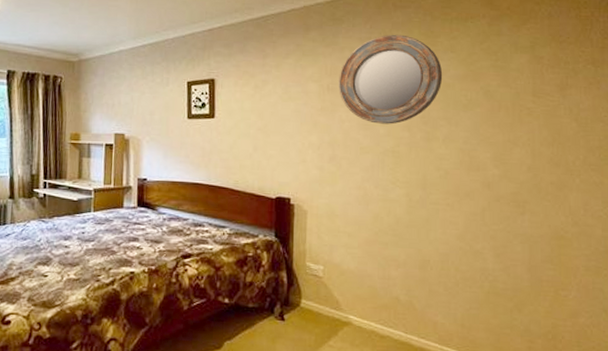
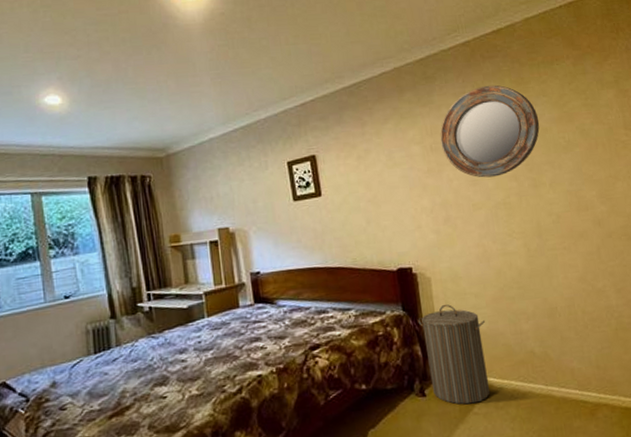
laundry hamper: none [288,239,355,337] -> present [418,304,491,405]

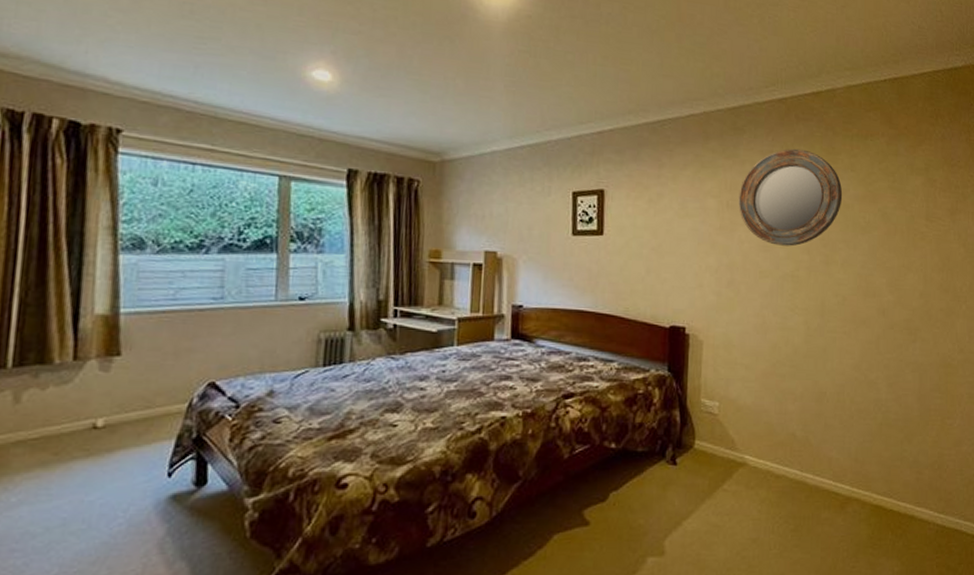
laundry hamper: present [418,304,491,405] -> none [682,372,752,479]

